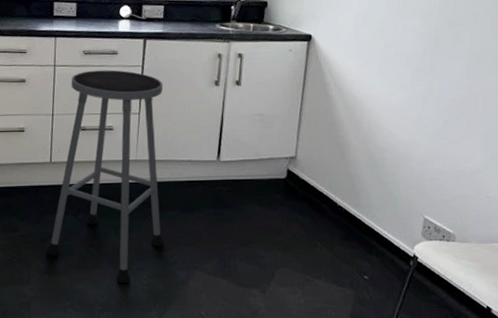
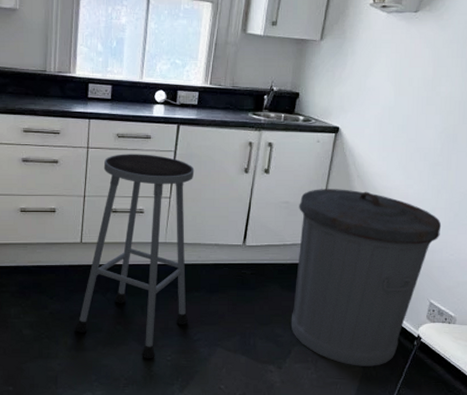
trash can: none [272,99,431,290] -> present [290,189,442,366]

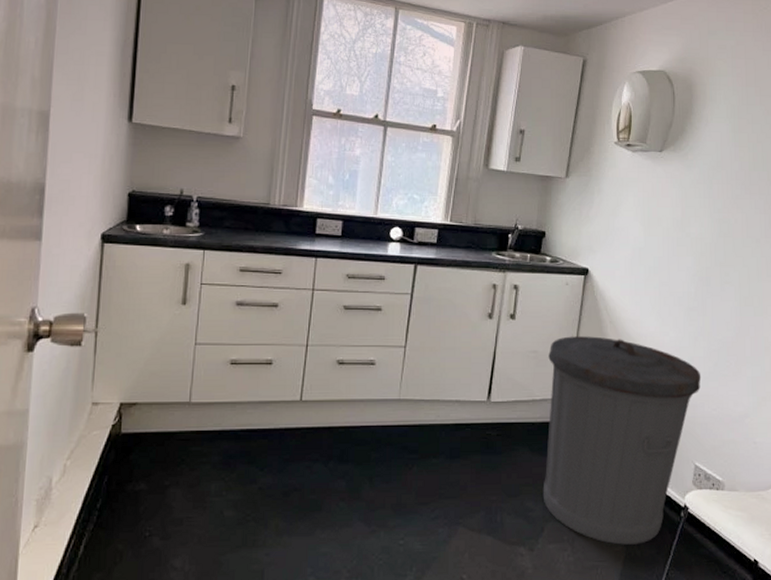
stool: present [75,154,195,359] -> none [289,296,433,544]

